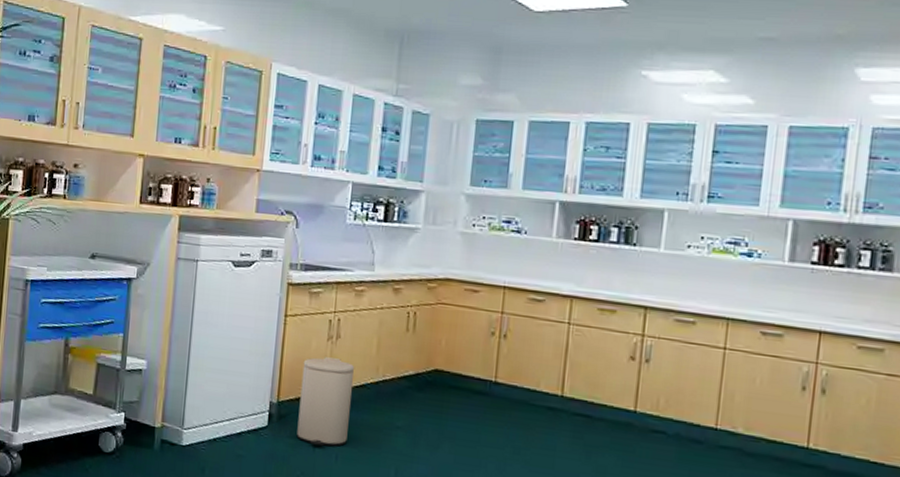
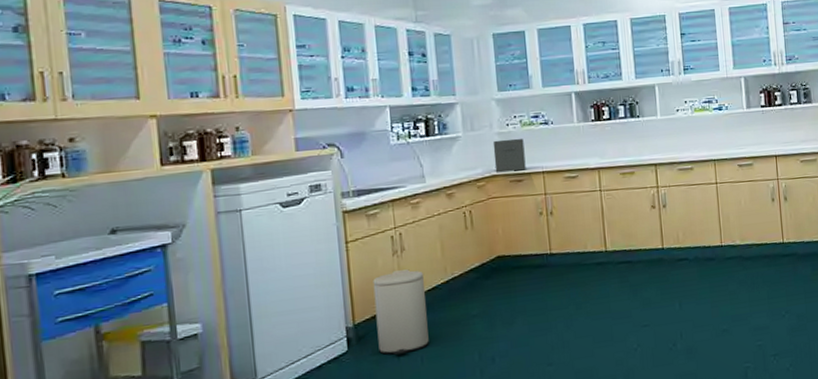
storage box: none [450,240,489,281] -> present [493,138,526,173]

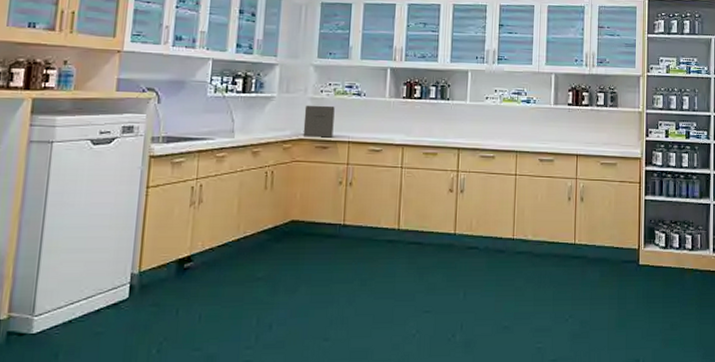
pedal bin: present [372,269,429,356] -> none [159,222,217,309]

